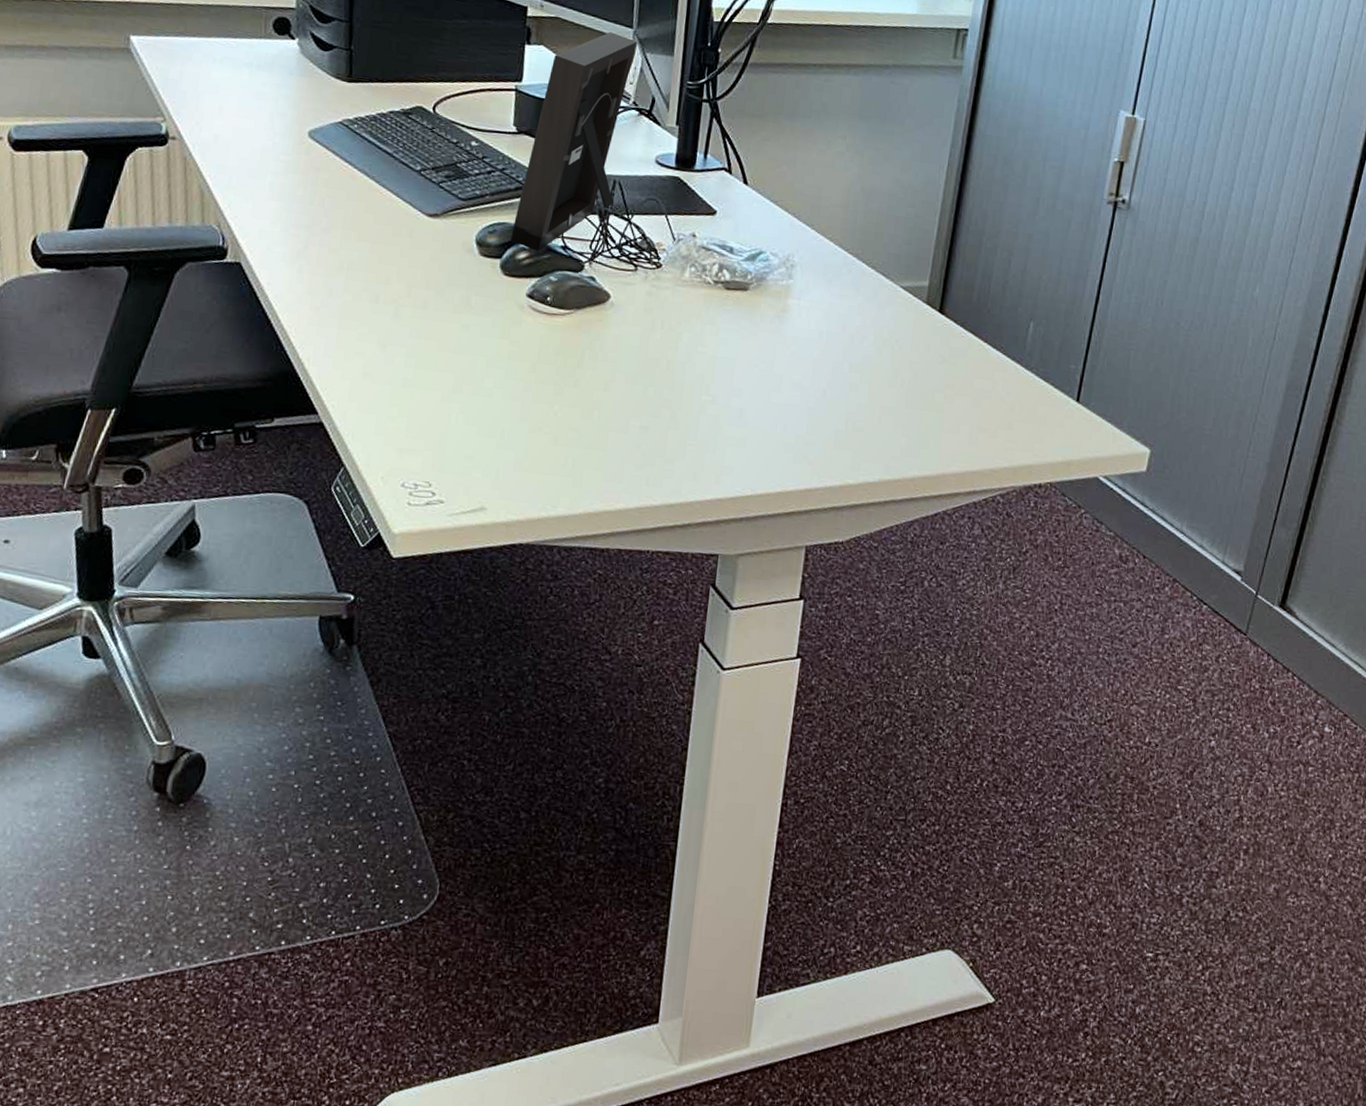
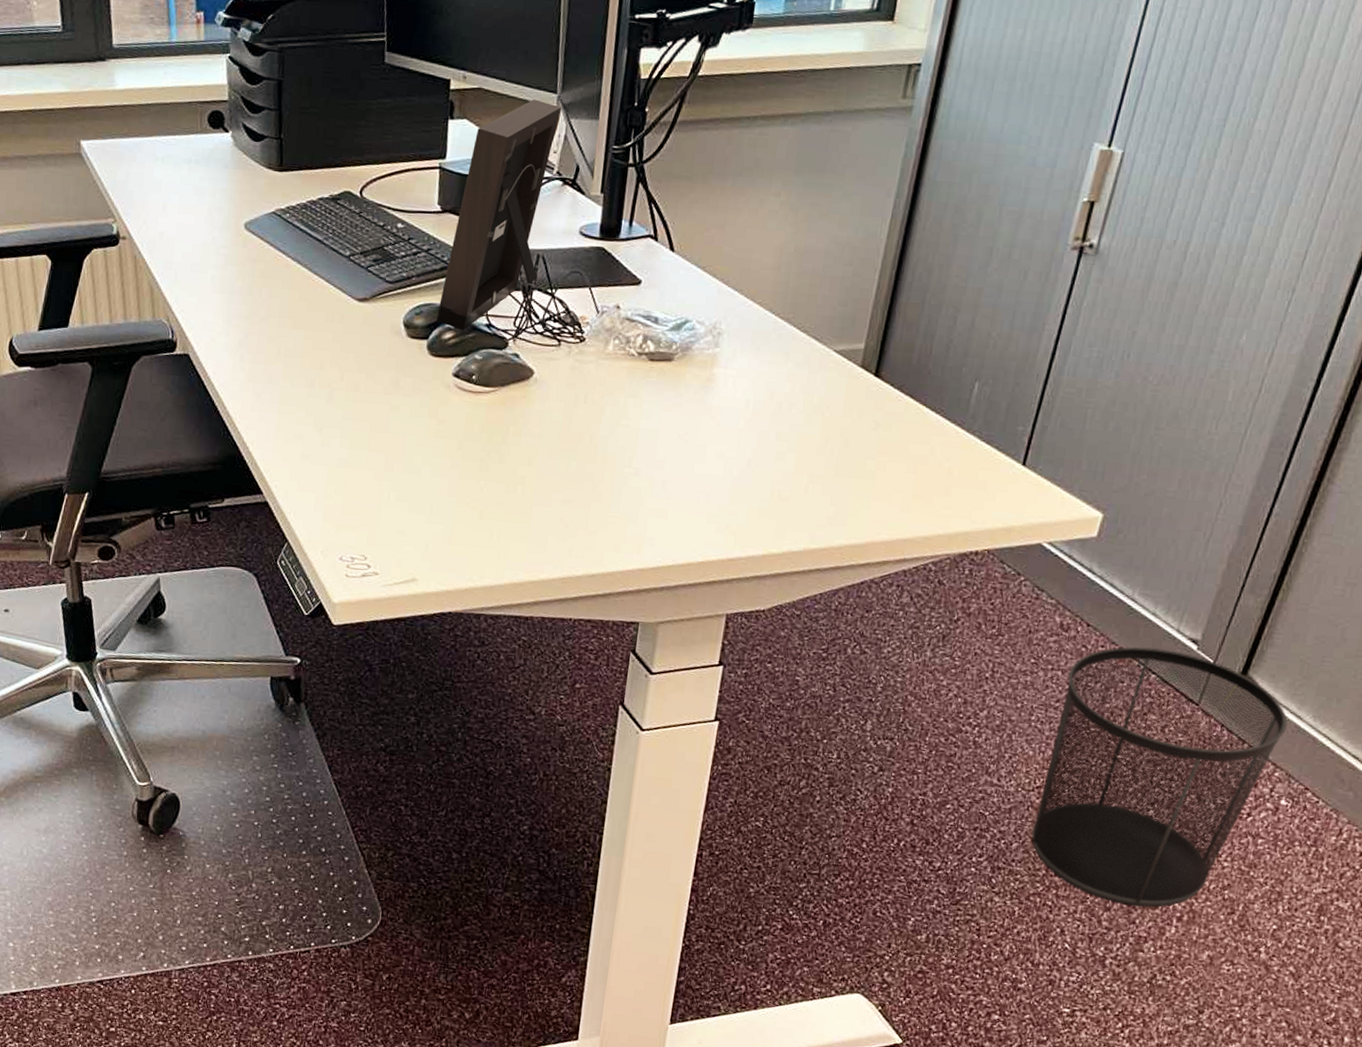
waste bin: none [1106,578,1324,841] -> present [1031,646,1288,908]

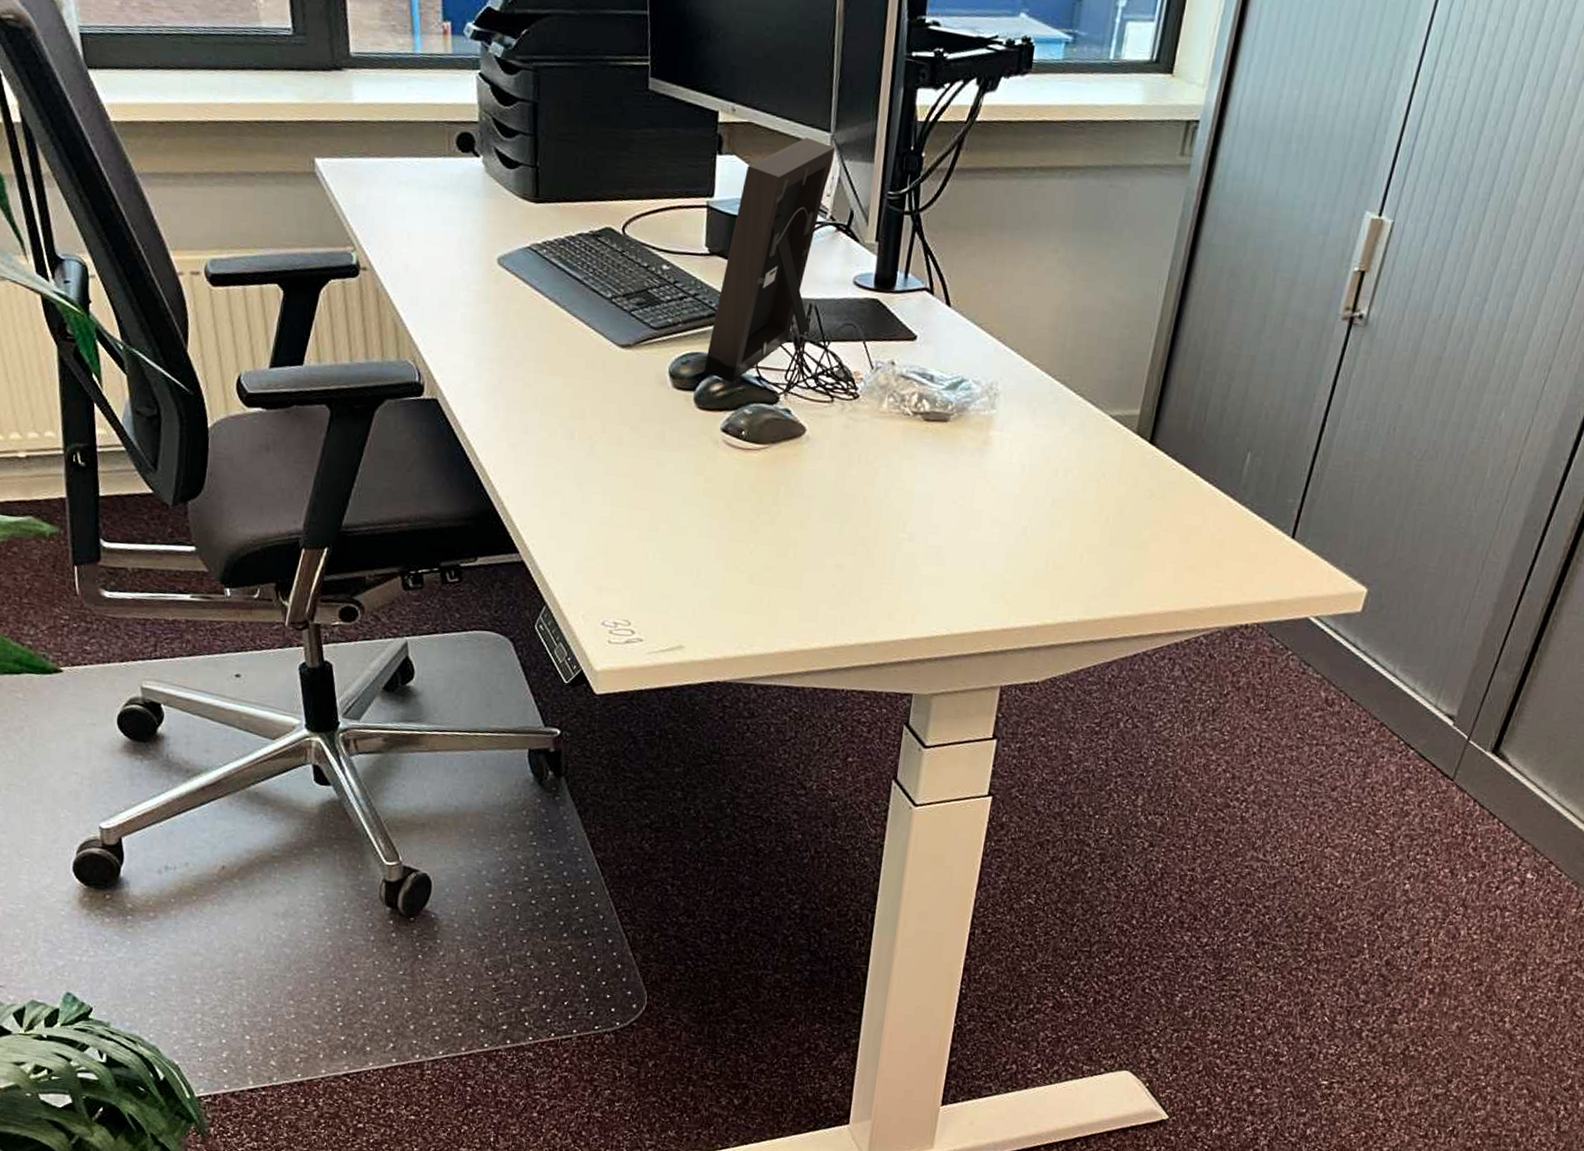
waste bin: present [1031,646,1288,908] -> none [1294,722,1535,980]

